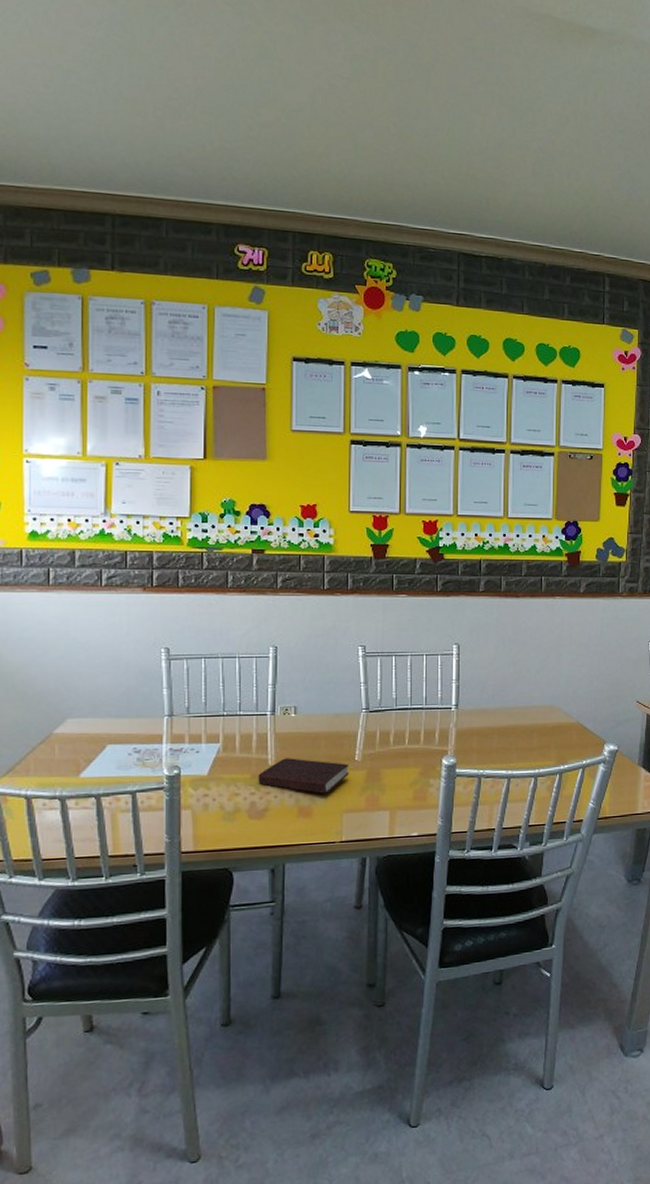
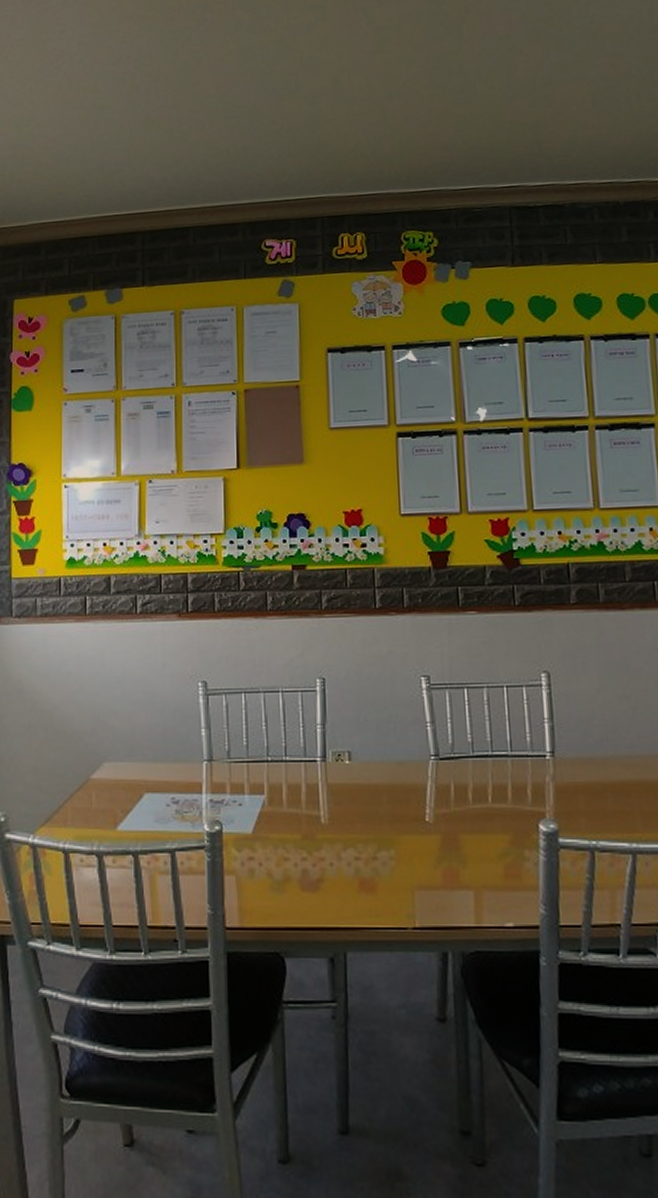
book: present [258,758,350,794] -> none [309,816,420,864]

